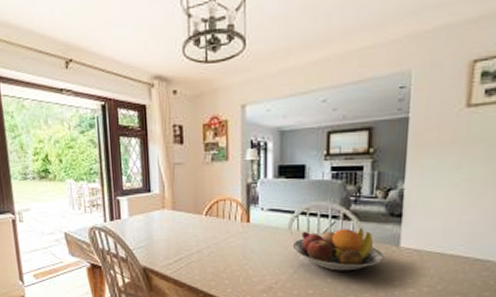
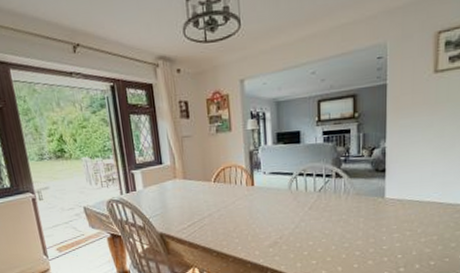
fruit bowl: present [292,227,384,271] -> none [293,183,372,223]

